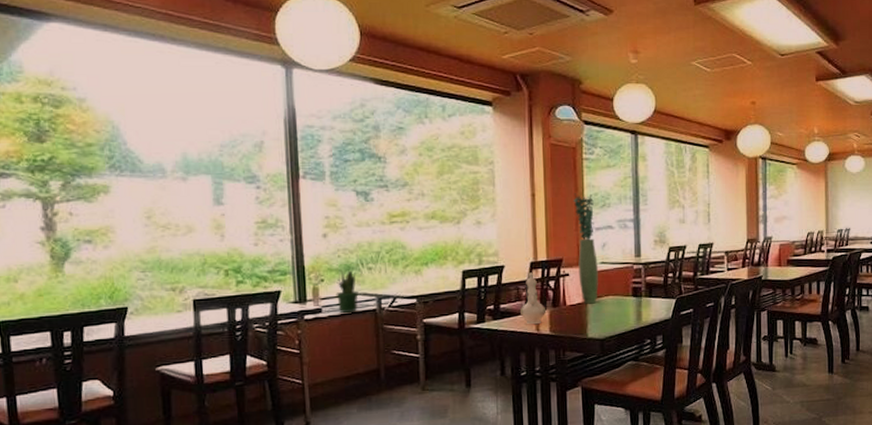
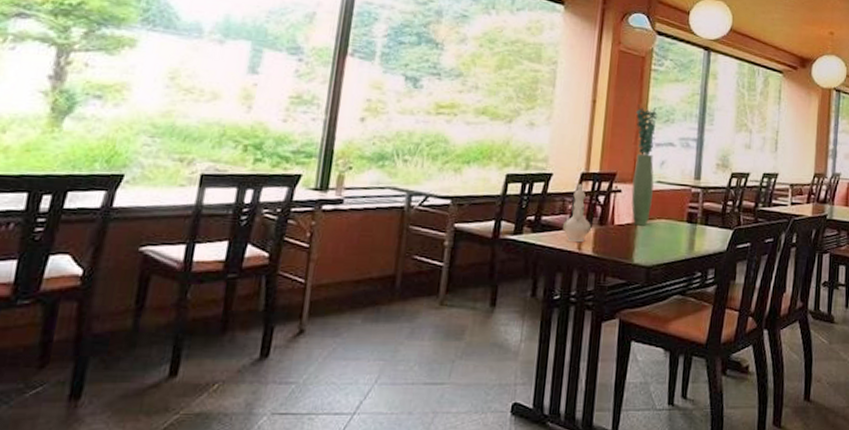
planter: present [336,269,359,313] -> none [362,159,389,207]

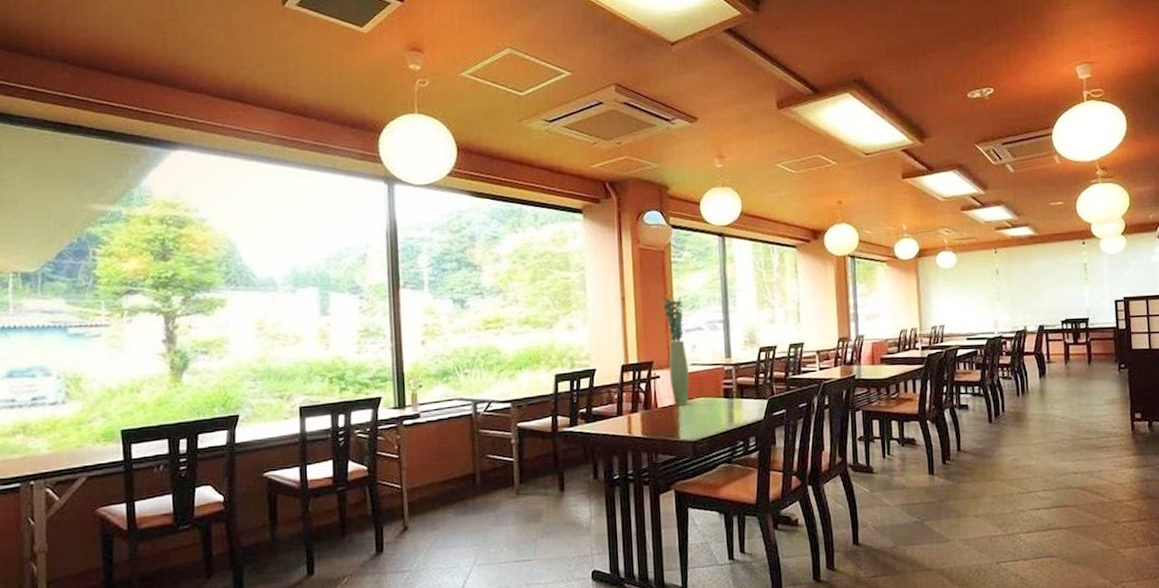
ewer: present [562,184,592,243] -> none [611,375,638,428]

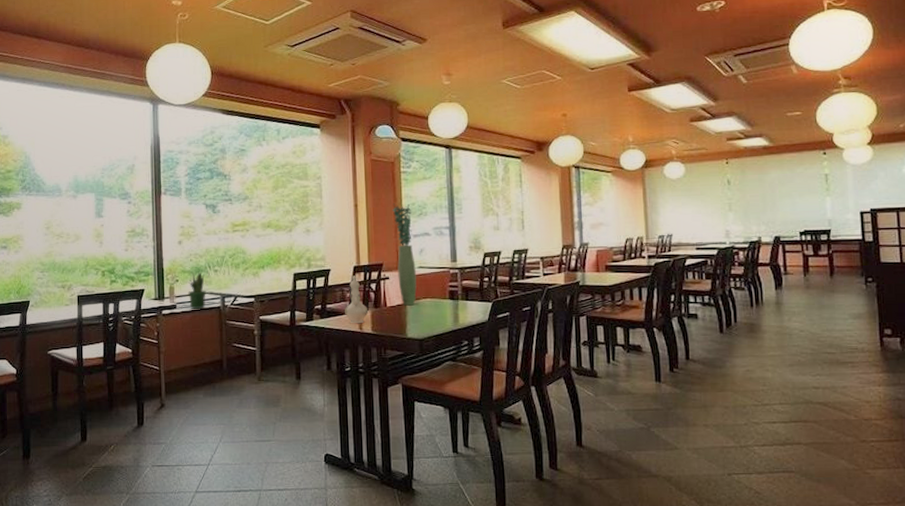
planter: none [433,375,455,418] -> present [188,271,206,309]
ewer: none [611,375,638,428] -> present [344,275,369,324]

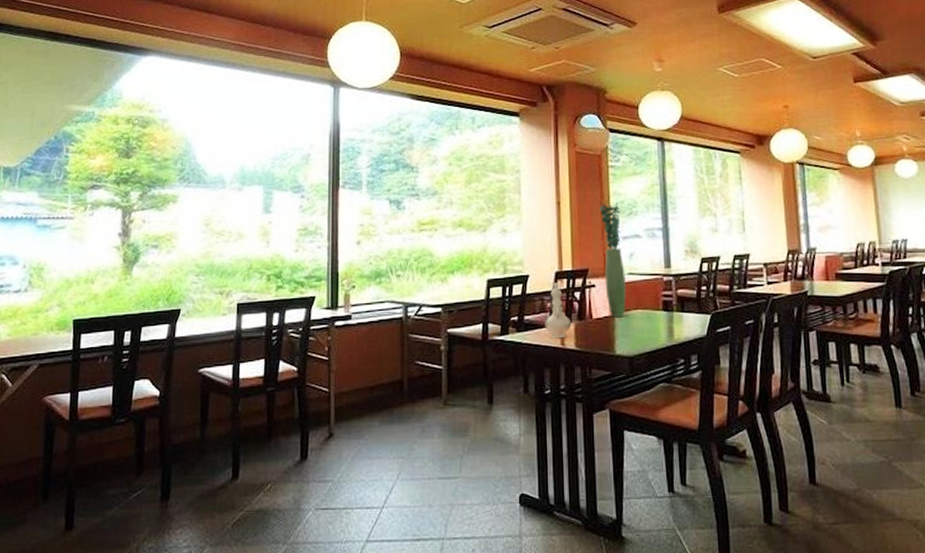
planter: present [188,271,206,309] -> none [365,276,387,320]

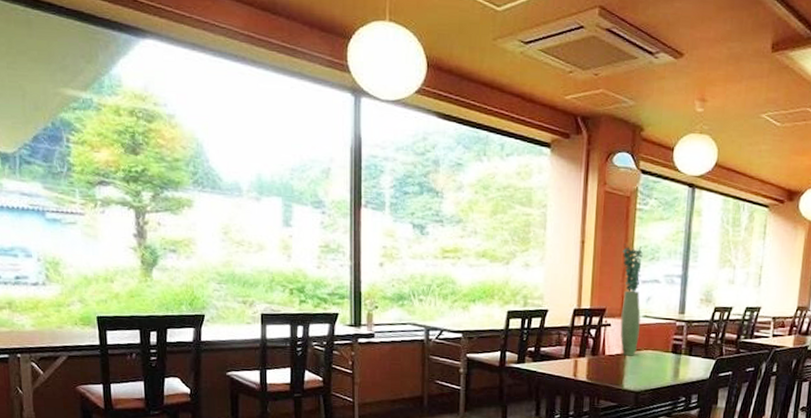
ewer: present [544,282,572,339] -> none [559,319,585,371]

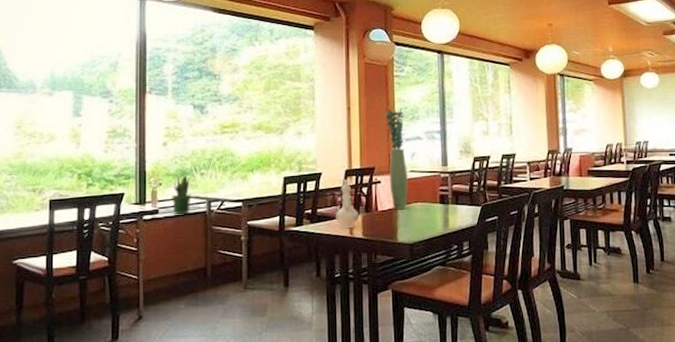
planter: none [388,299,409,340] -> present [171,174,191,214]
ewer: none [559,319,585,371] -> present [335,179,360,229]

